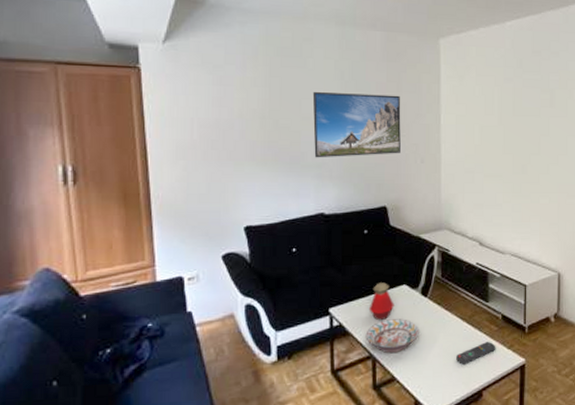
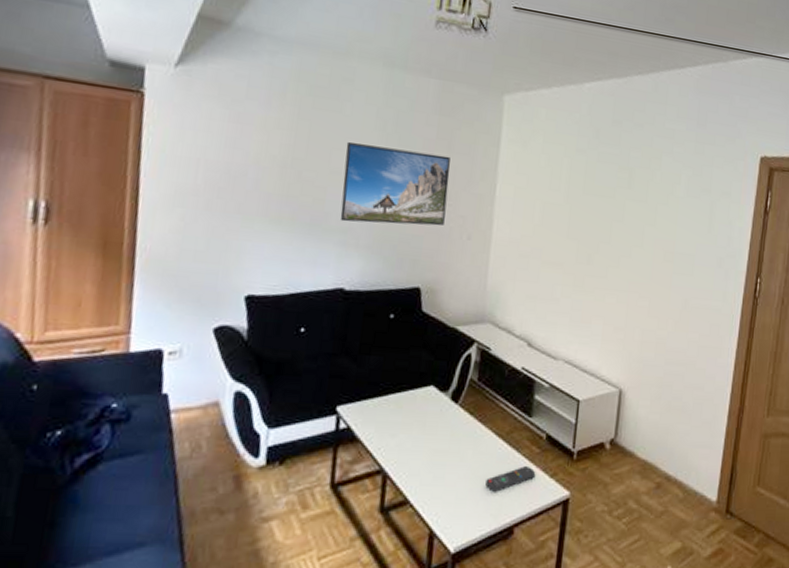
decorative bowl: present [365,319,419,354] -> none [377,426,445,470]
bottle: present [368,282,394,321] -> none [385,380,417,428]

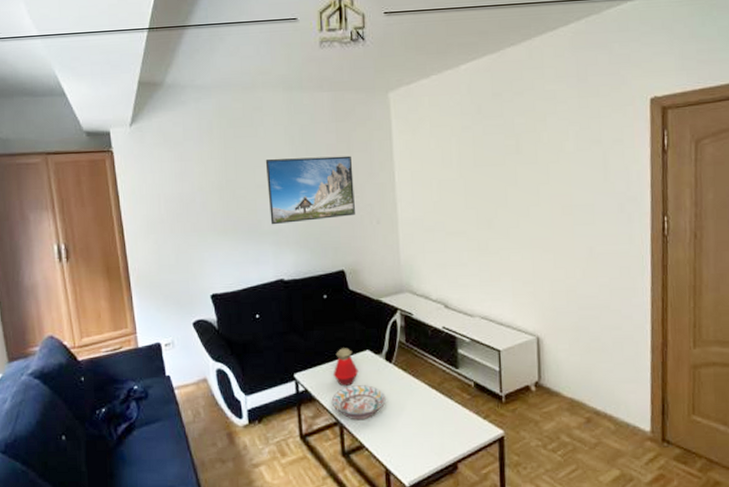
decorative bowl: none [377,426,445,470] -> present [331,385,386,421]
bottle: none [385,380,417,428] -> present [333,348,359,387]
remote control: present [485,466,536,492] -> none [426,411,470,434]

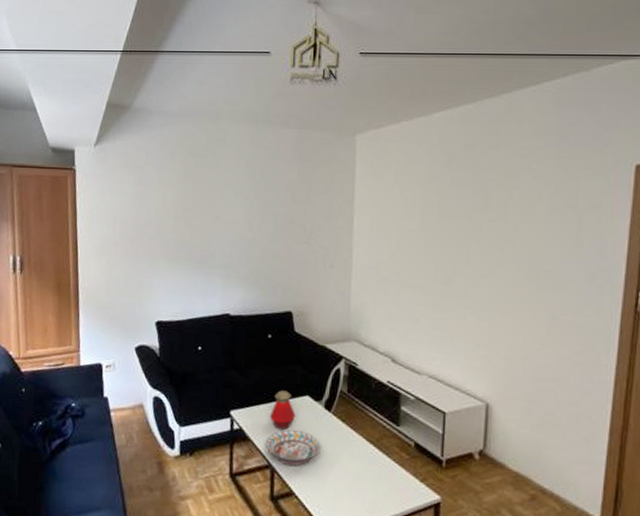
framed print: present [265,155,355,225] -> none [222,192,311,259]

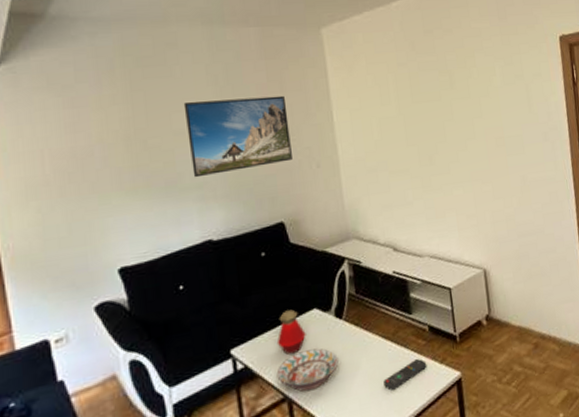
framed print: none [222,192,311,259] -> present [183,95,292,178]
remote control: none [360,470,407,491] -> present [383,359,427,391]

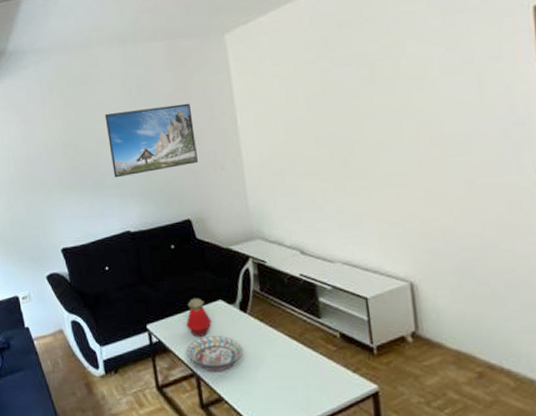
remote control: present [383,359,427,391] -> none [289,364,338,388]

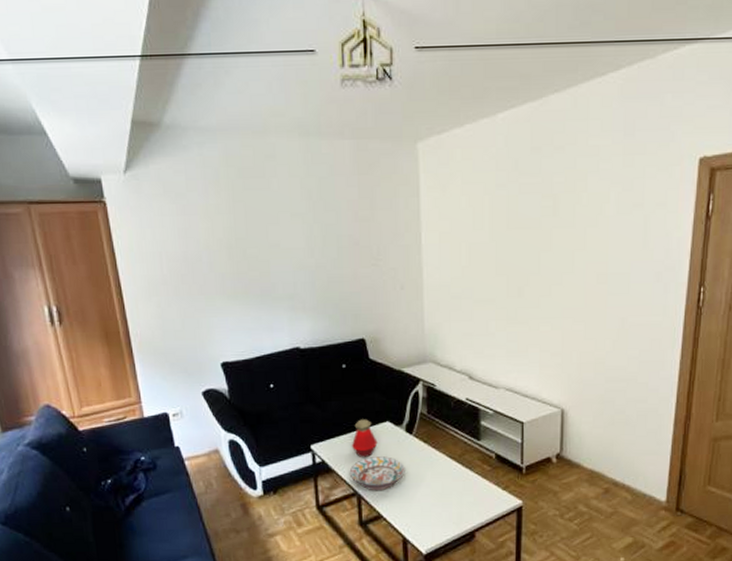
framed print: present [104,103,198,178] -> none [279,213,377,289]

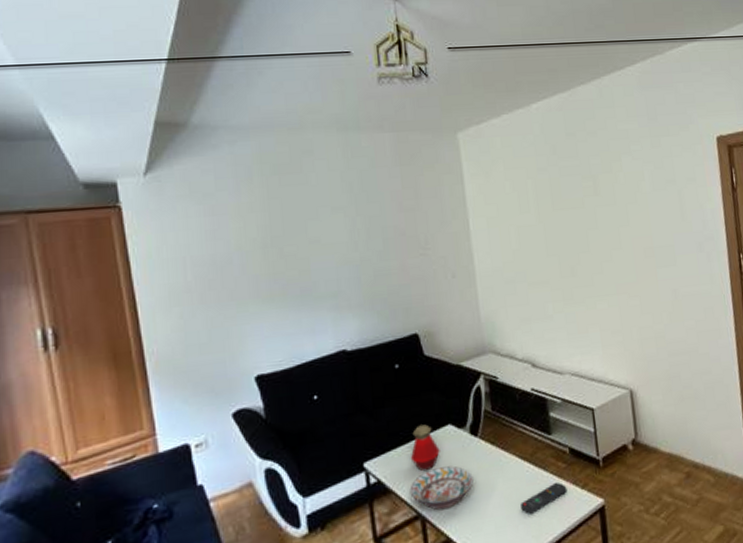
remote control: none [446,482,490,505] -> present [521,482,568,514]

